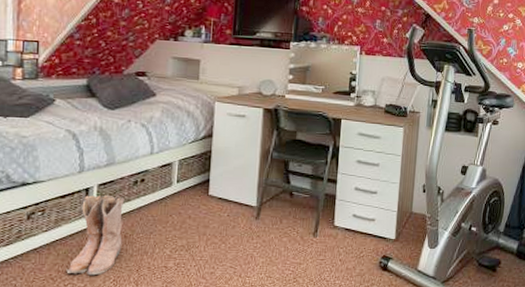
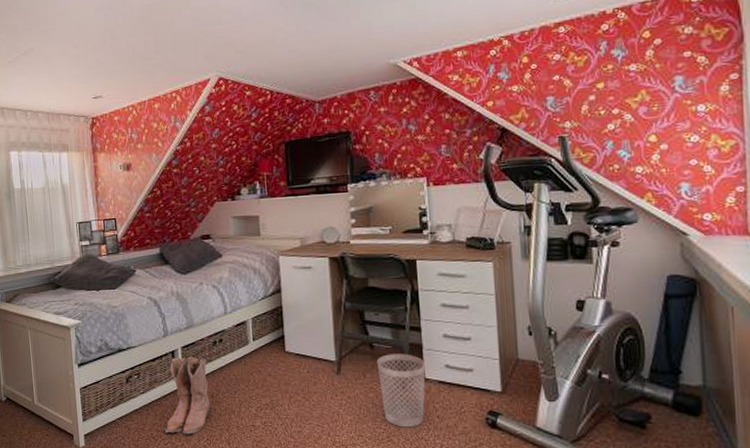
wastebasket: none [293,202,336,270] -> present [376,354,426,428]

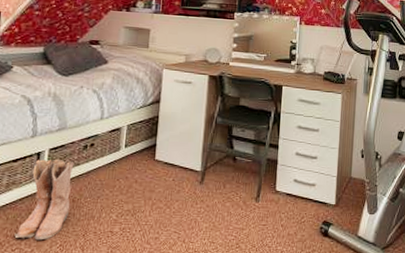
wastebasket: present [376,354,426,428] -> none [236,167,278,235]

